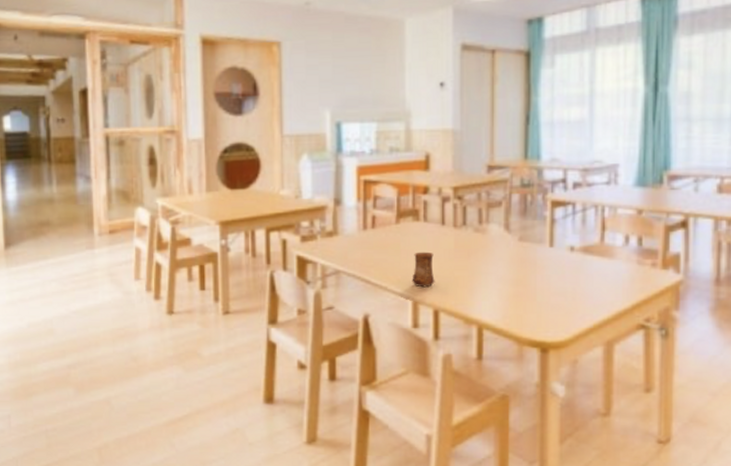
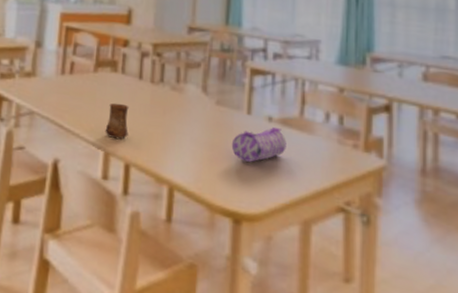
pencil case: none [535,256,589,293] -> present [231,126,287,162]

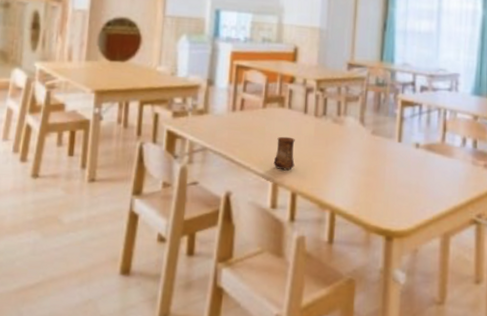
pencil case: present [231,126,287,162] -> none [384,152,431,185]

